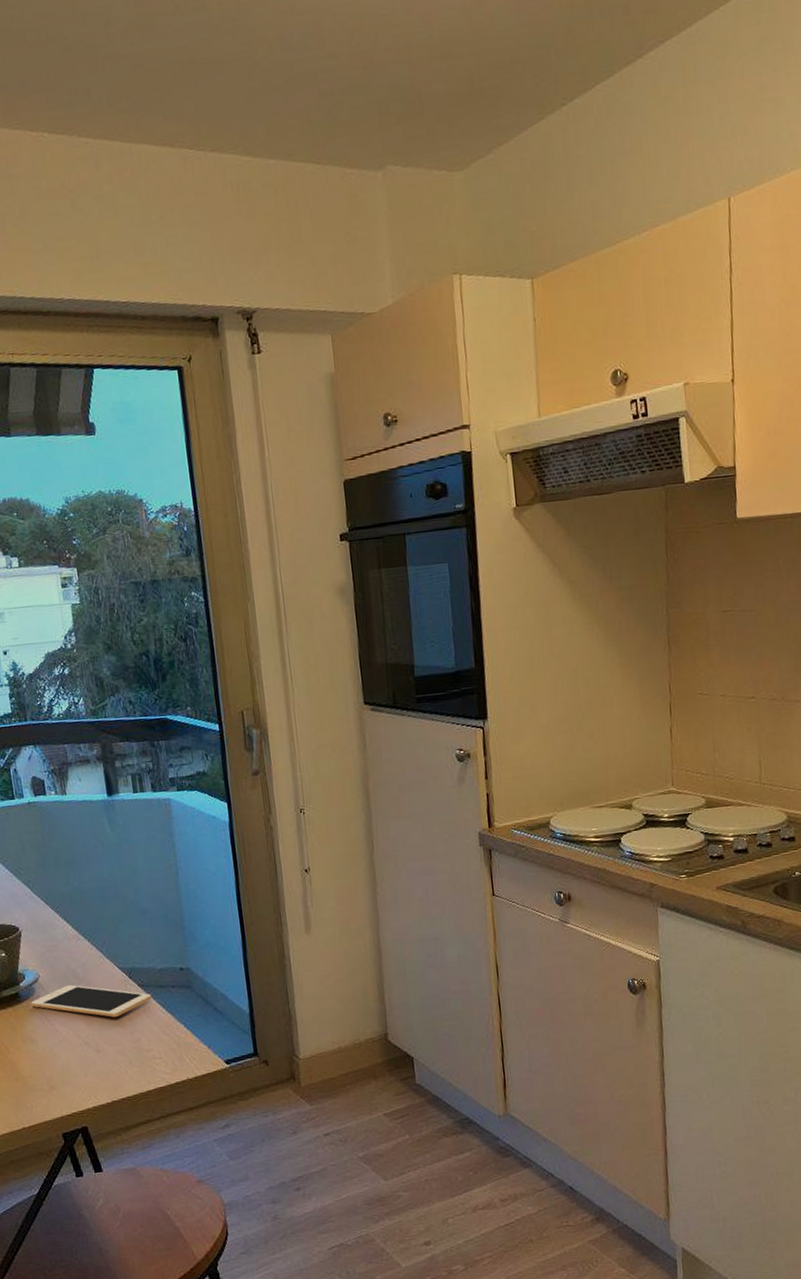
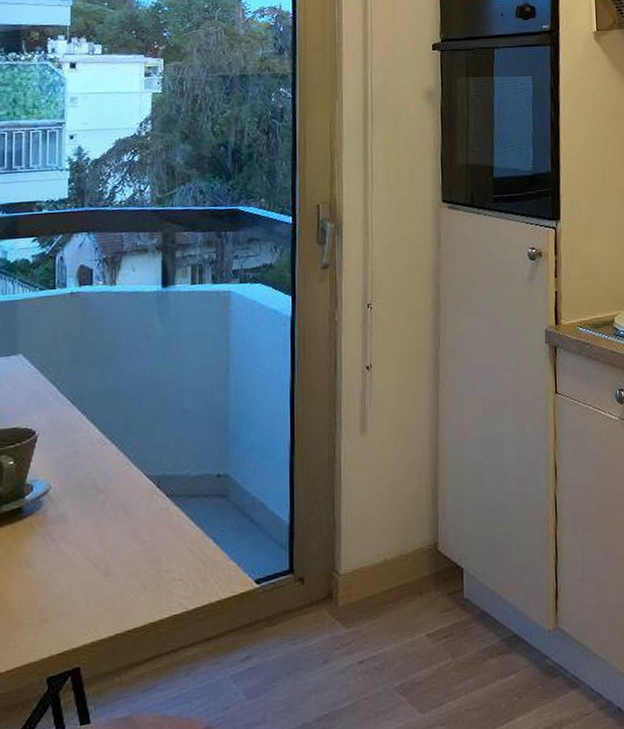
cell phone: present [30,984,152,1017] -> none [34,496,180,533]

